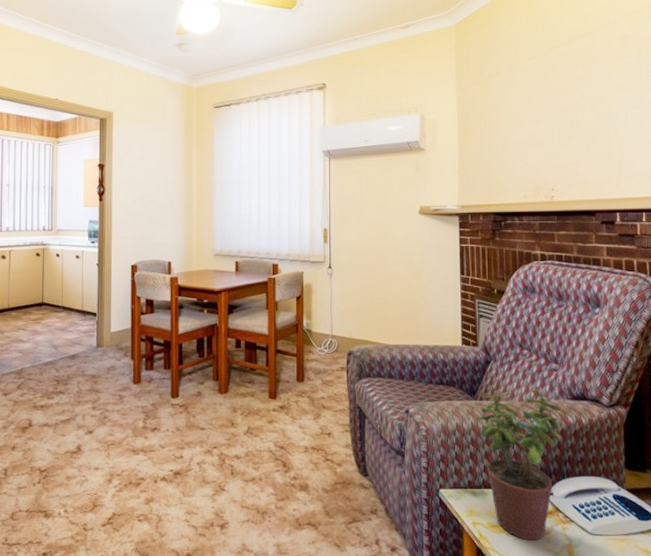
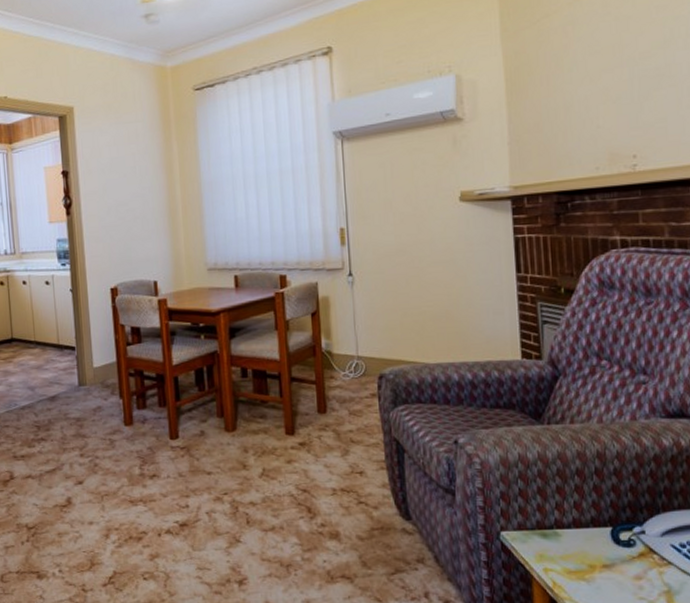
potted plant: present [475,389,561,541] -> none [542,407,654,588]

